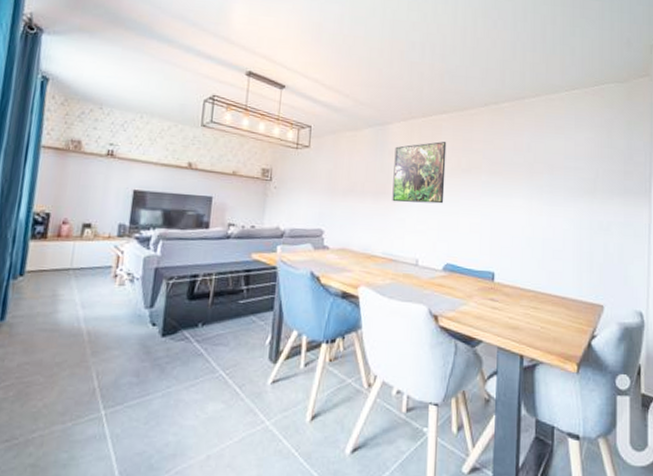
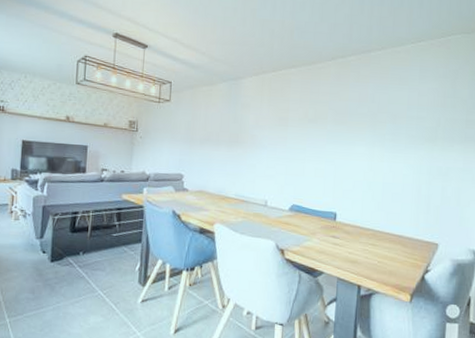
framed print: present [392,141,447,204] -> none [244,94,295,151]

